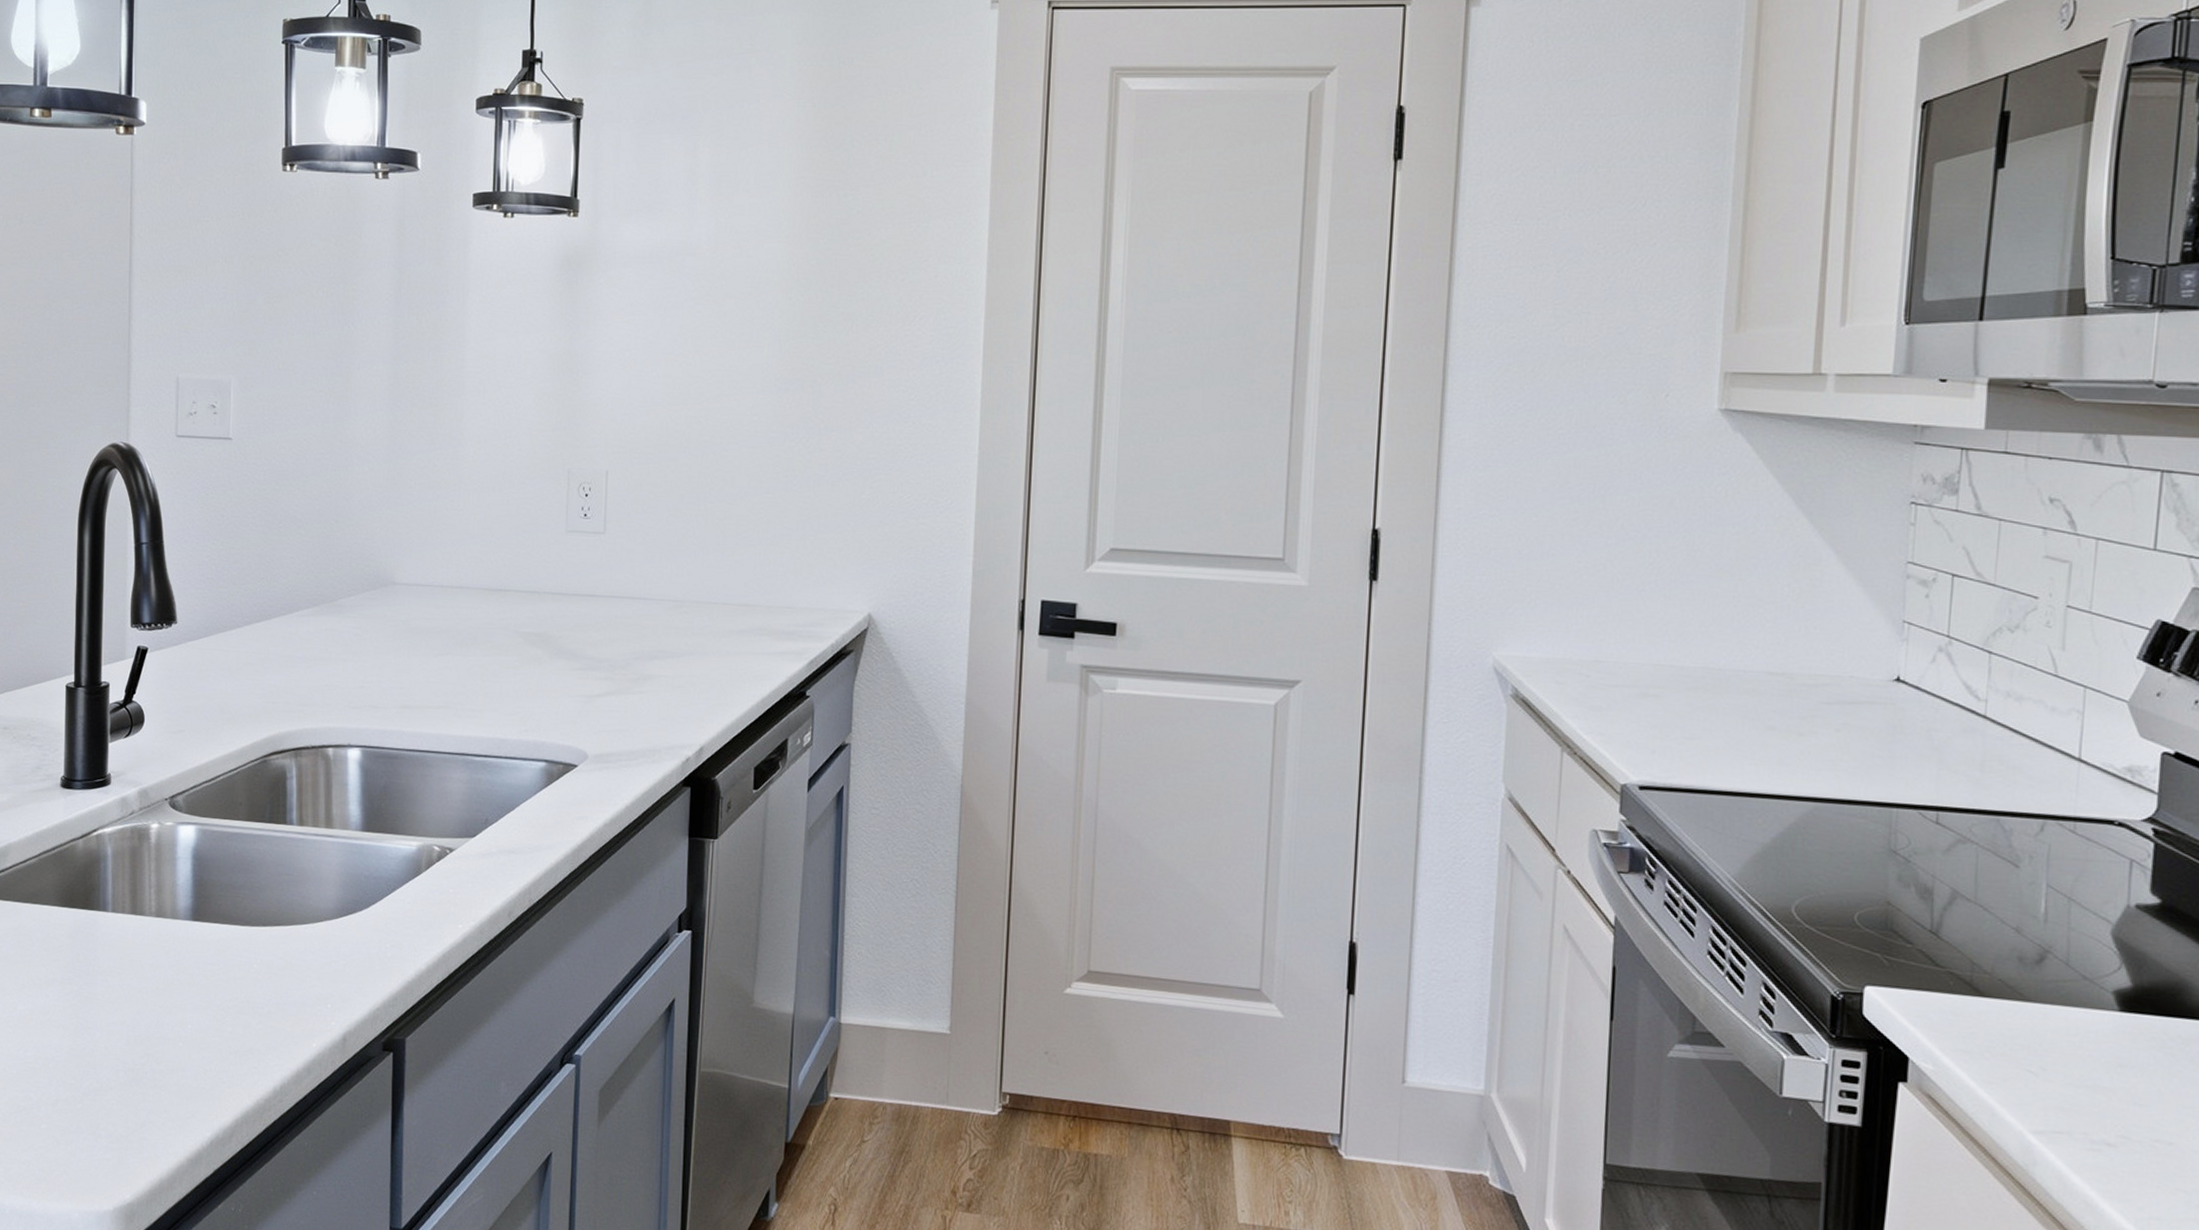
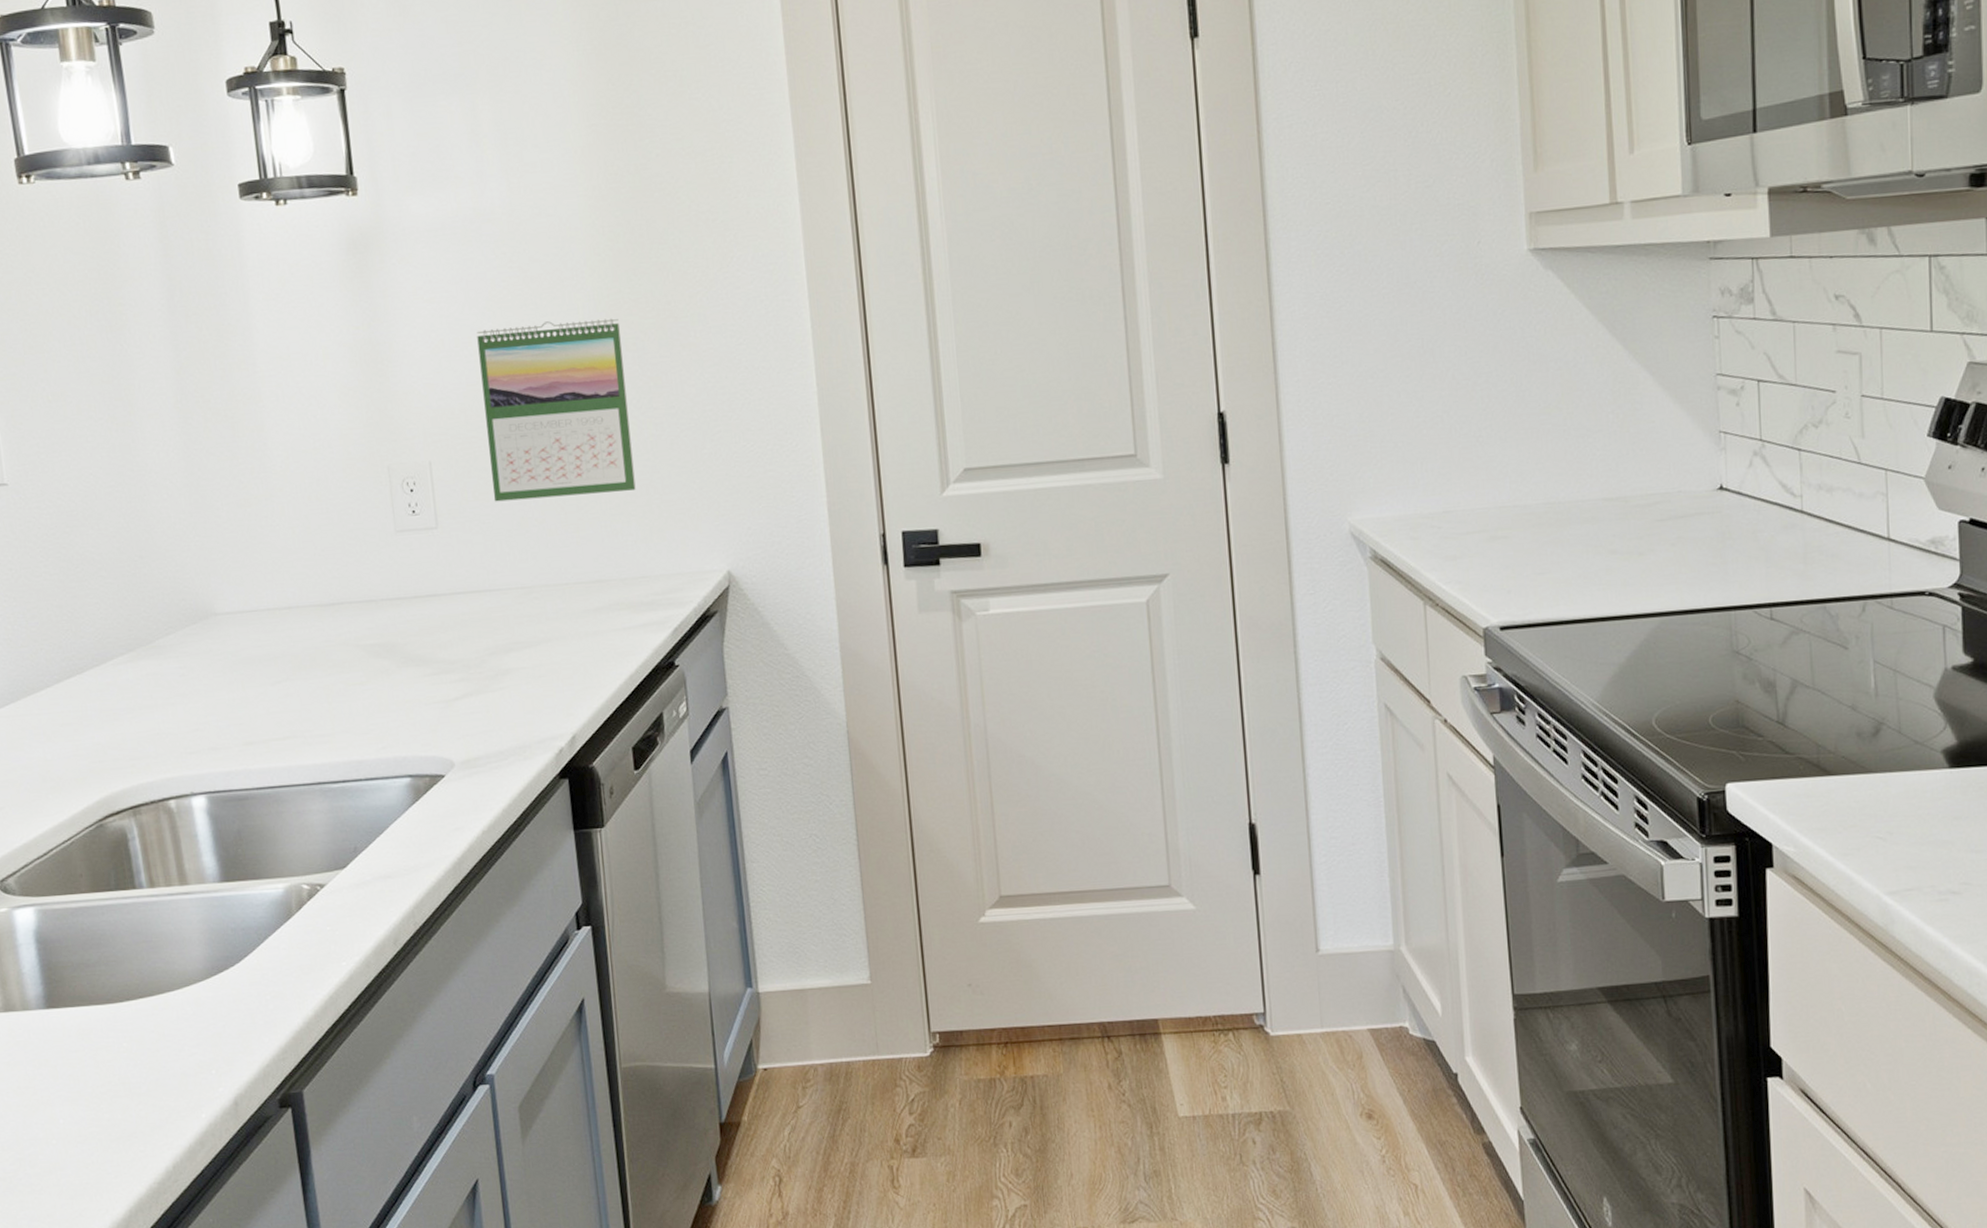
calendar: none [660,355,801,524] -> present [476,318,636,502]

